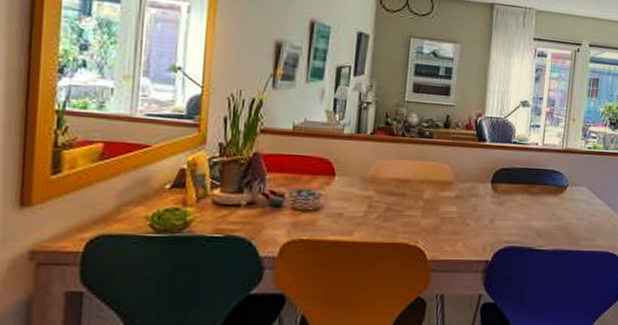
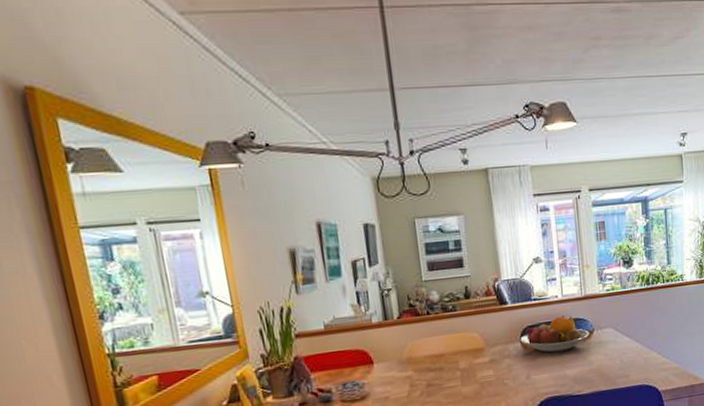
fruit bowl: none [491,164,563,201] -> present [520,315,589,353]

